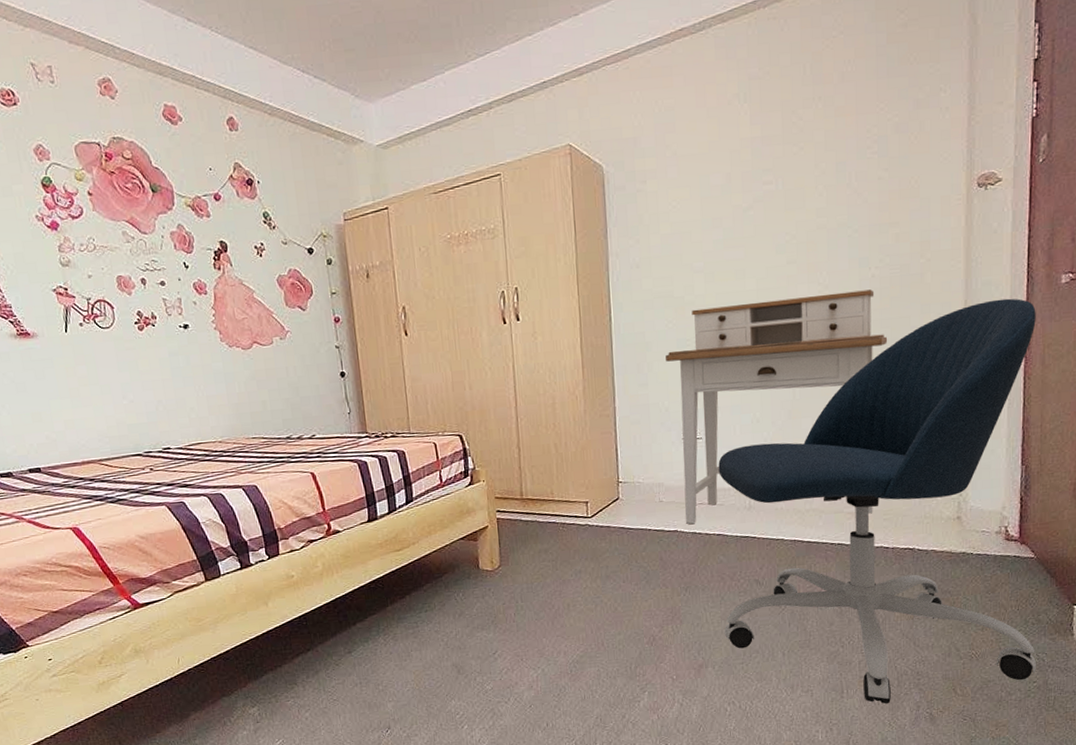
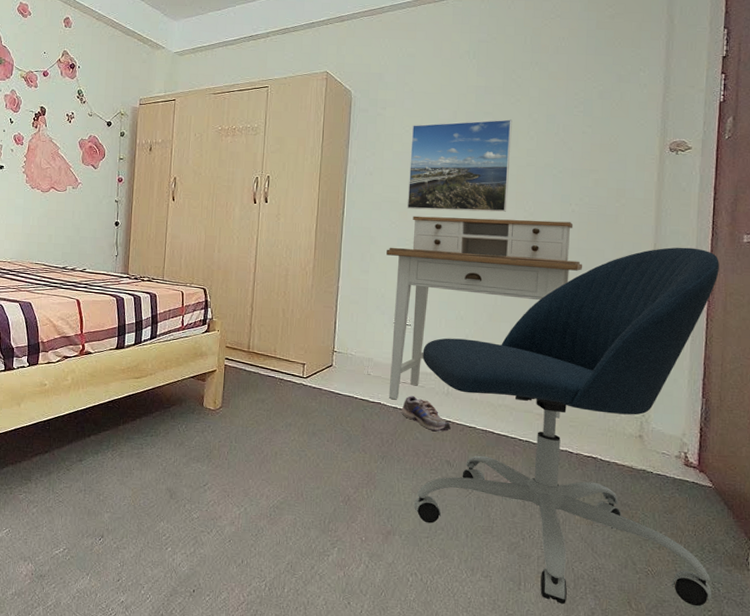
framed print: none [679,174,799,303] -> present [407,119,512,212]
shoe: none [700,516,758,551] -> present [401,395,452,432]

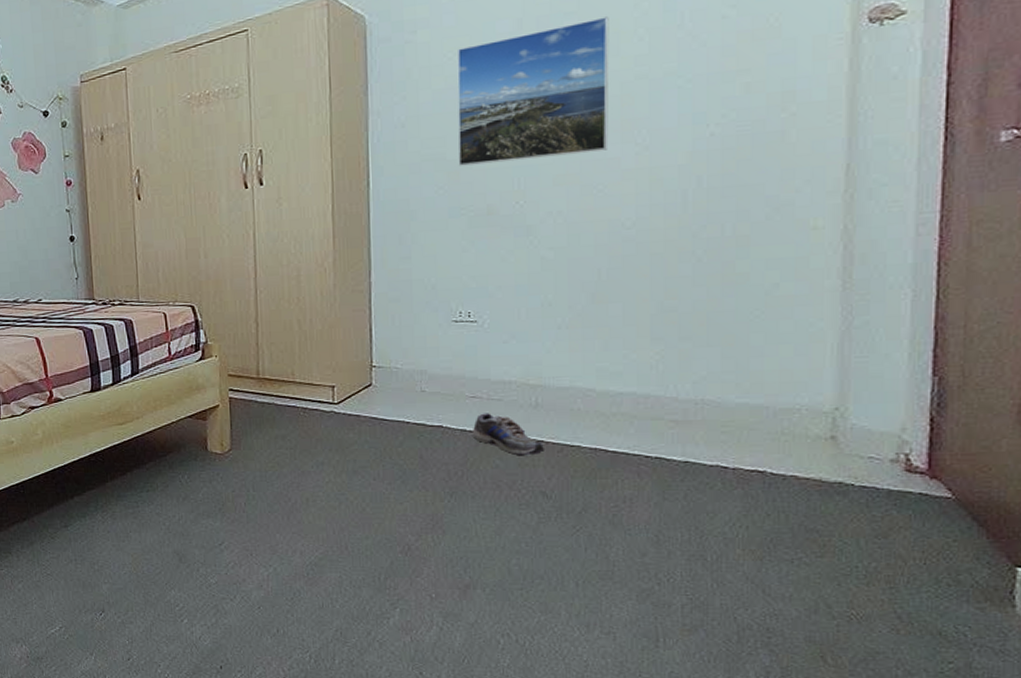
desk: present [386,216,583,420] -> none [434,151,732,428]
office chair: present [413,247,719,607] -> none [497,161,958,664]

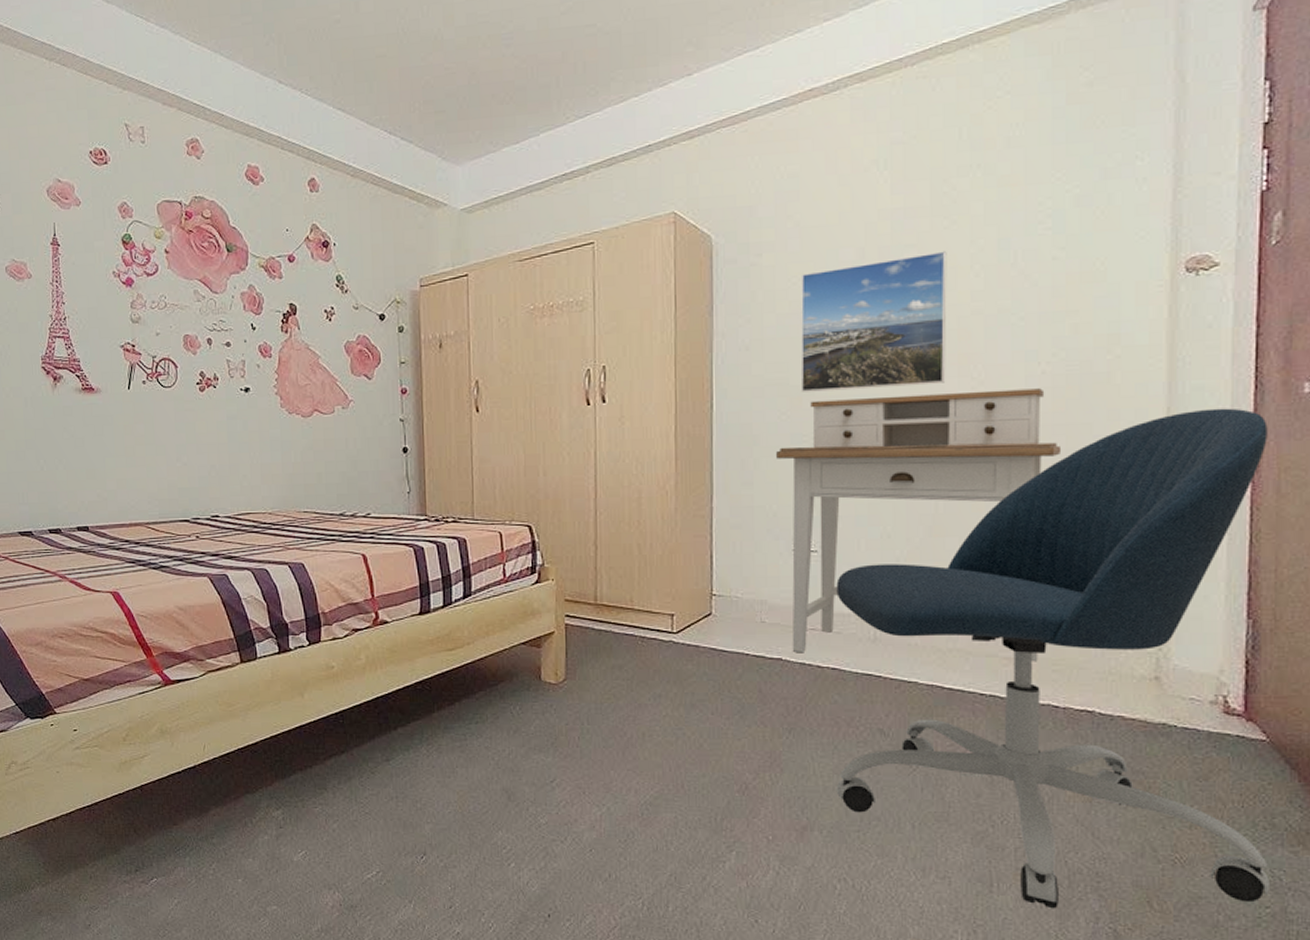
desk: none [434,151,732,428] -> present [776,388,1062,665]
shoe: present [472,413,546,456] -> none [811,646,883,692]
office chair: none [497,161,958,664] -> present [836,408,1271,909]

